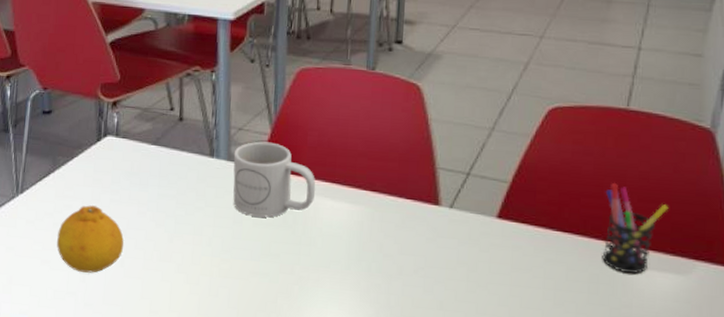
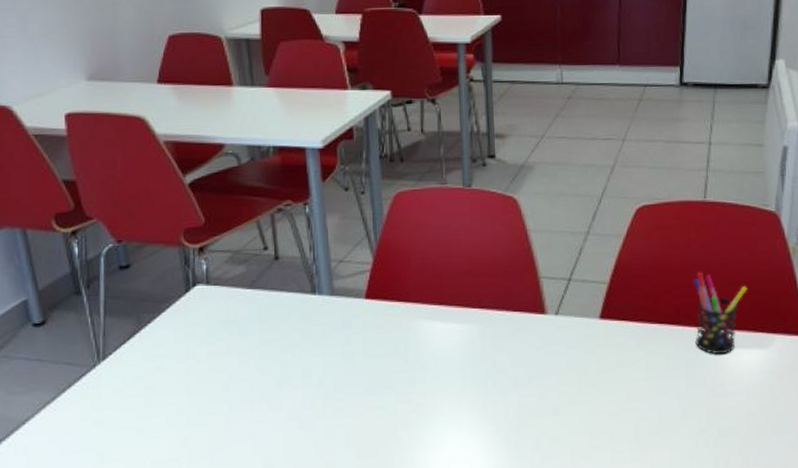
fruit: present [57,205,124,273] -> none [151,362,228,436]
mug: present [233,141,316,218] -> none [336,271,425,350]

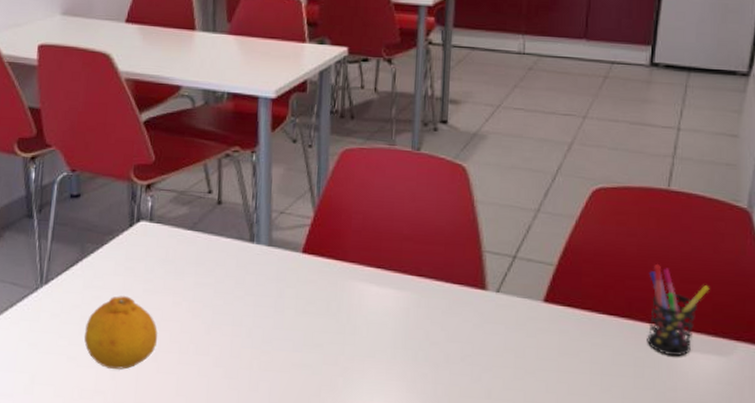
fruit: none [151,362,228,436] -> present [84,296,158,370]

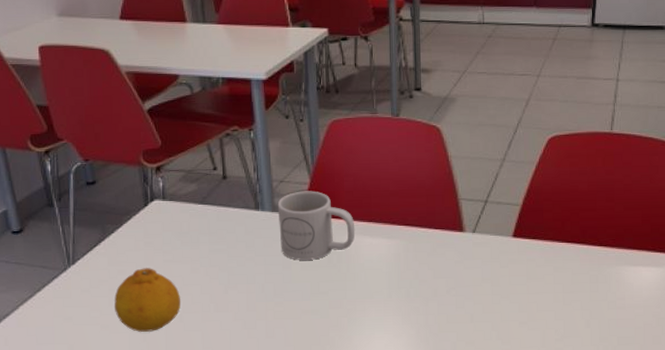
mug: none [274,225,361,306] -> present [277,191,356,260]
pen holder: present [647,263,710,356] -> none [598,196,648,271]

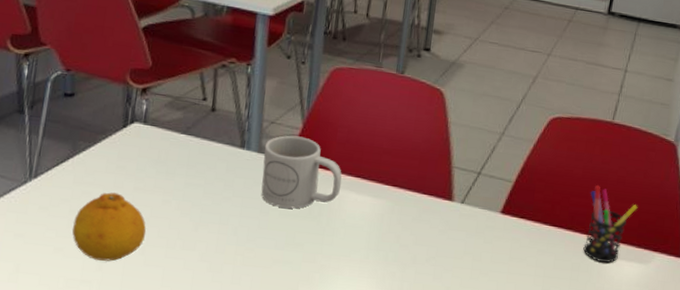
pen holder: none [598,196,648,271] -> present [583,184,638,263]

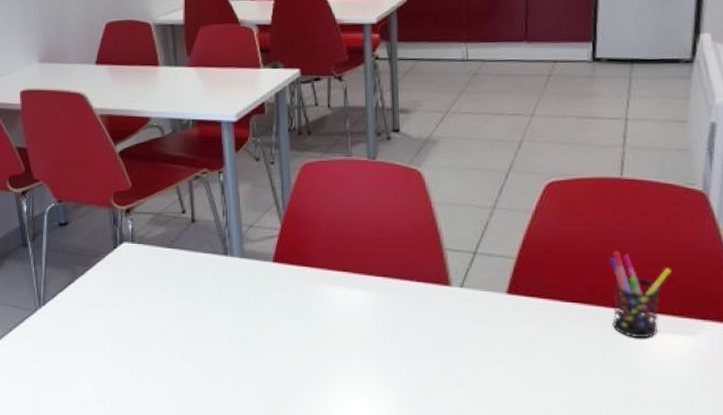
fruit: present [72,192,146,261] -> none [82,312,147,379]
mug: present [261,135,342,209] -> none [247,237,329,311]

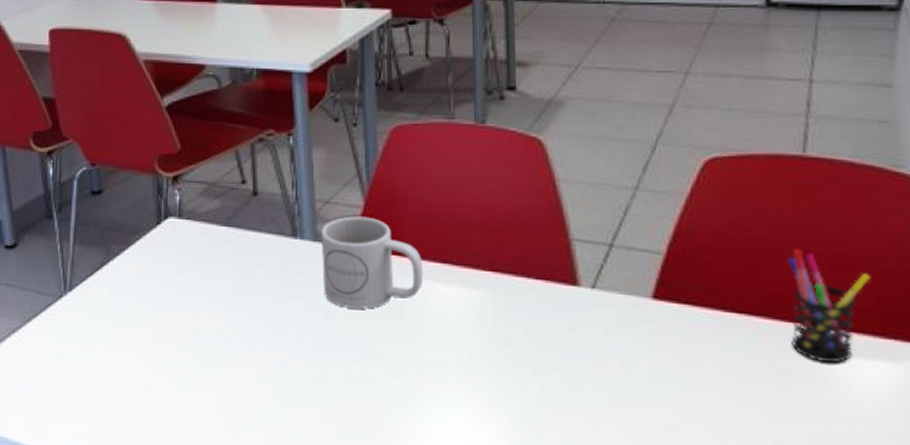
mug: none [247,237,329,311] -> present [321,216,424,309]

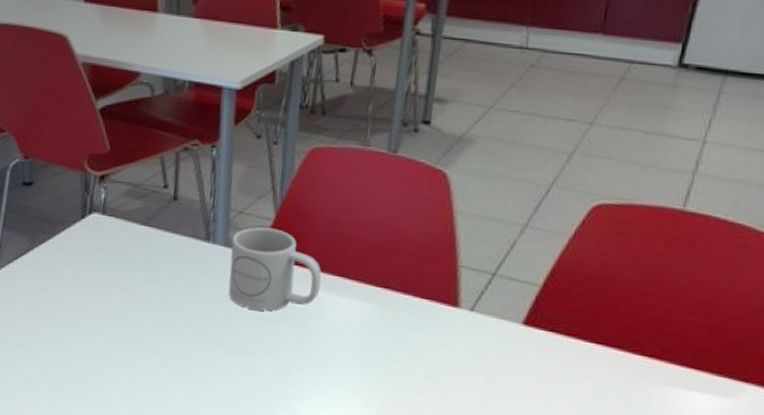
pen holder: present [786,248,871,363] -> none [638,291,720,394]

